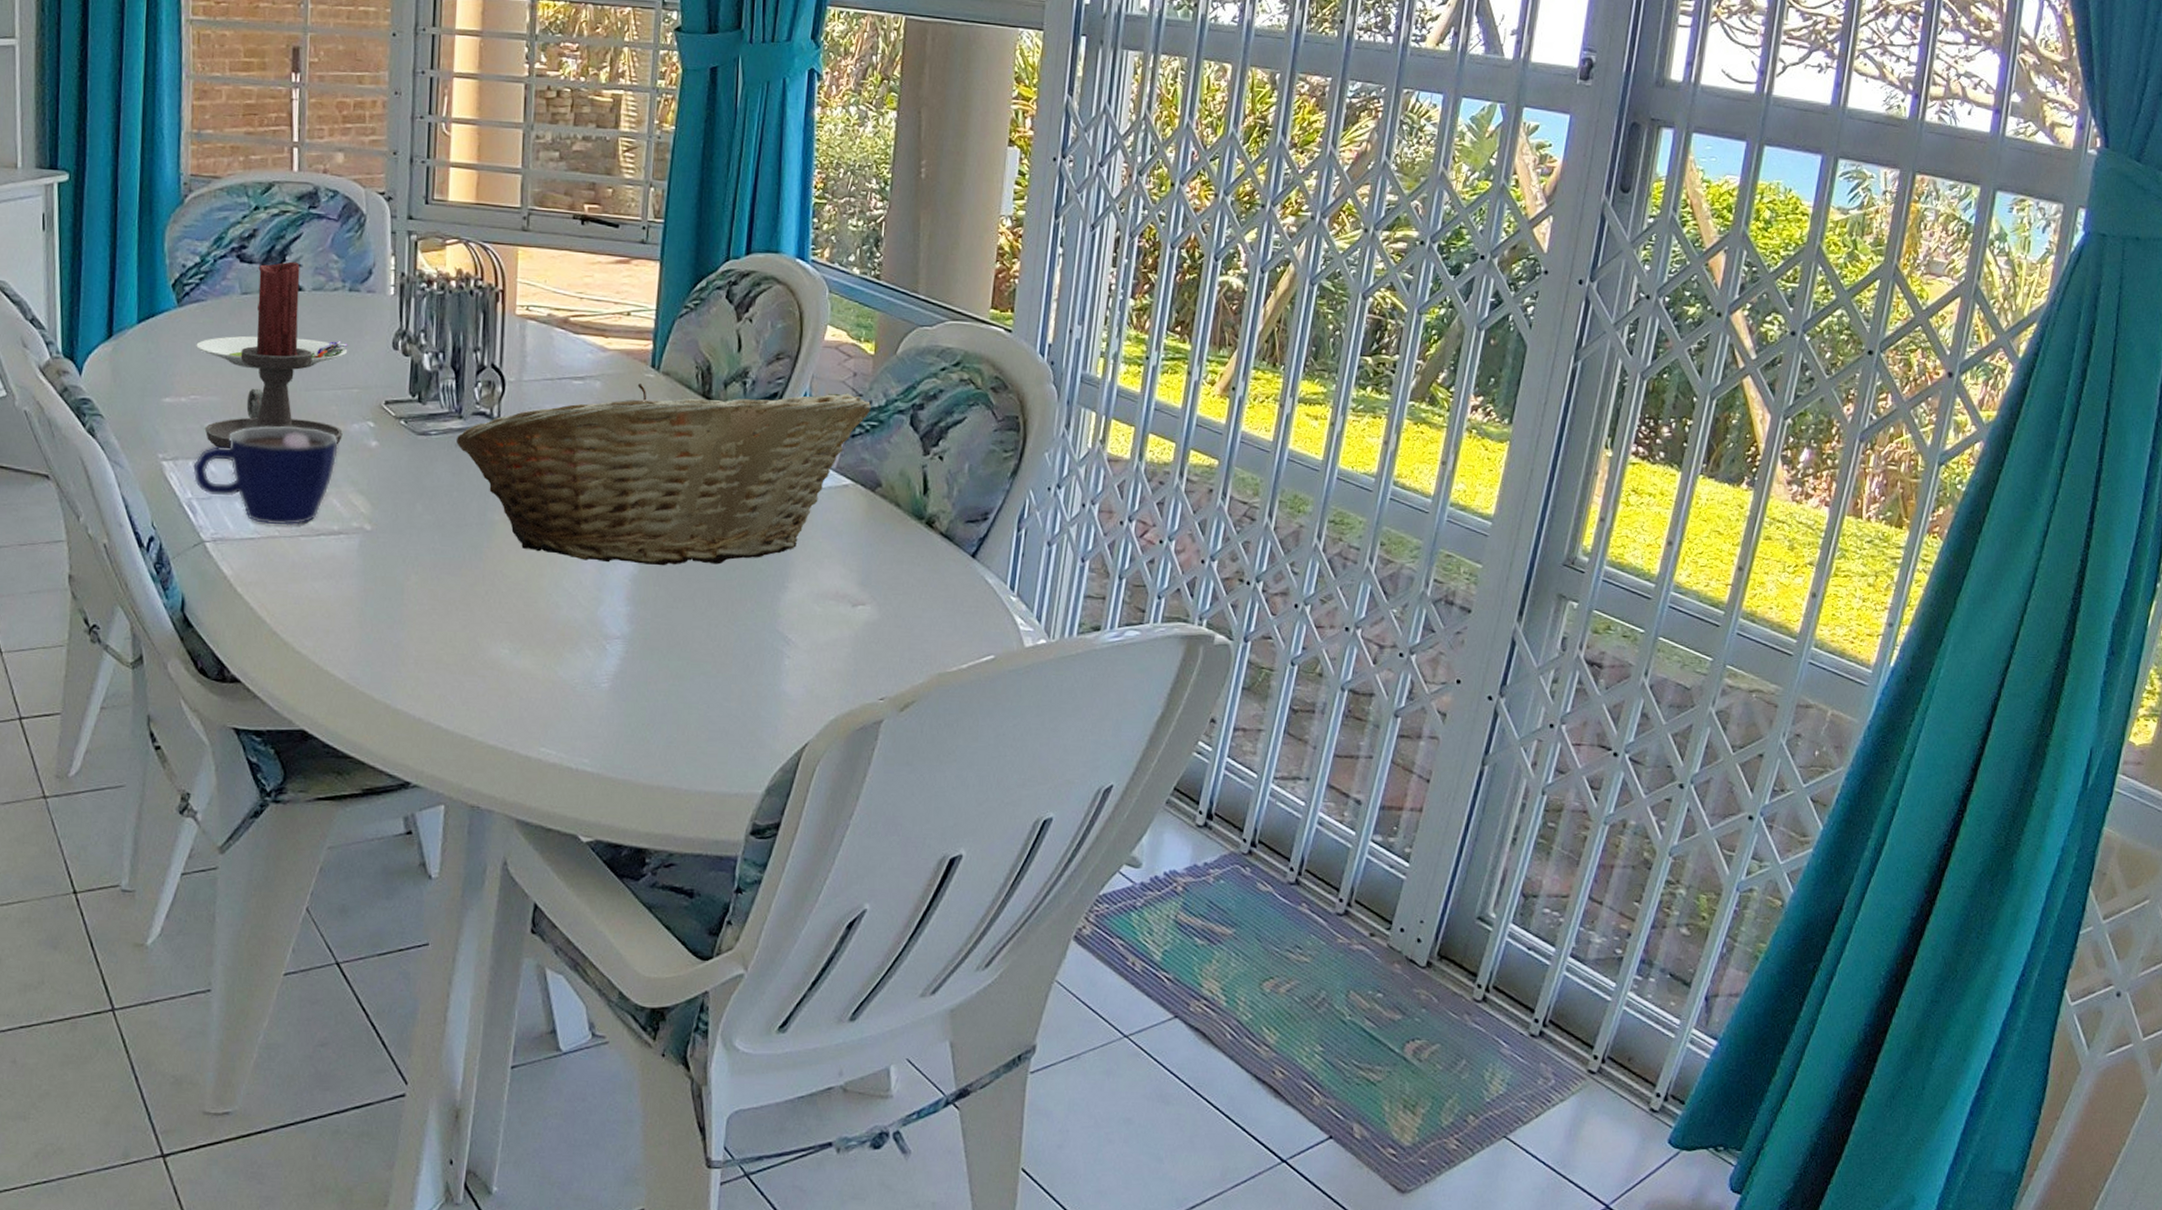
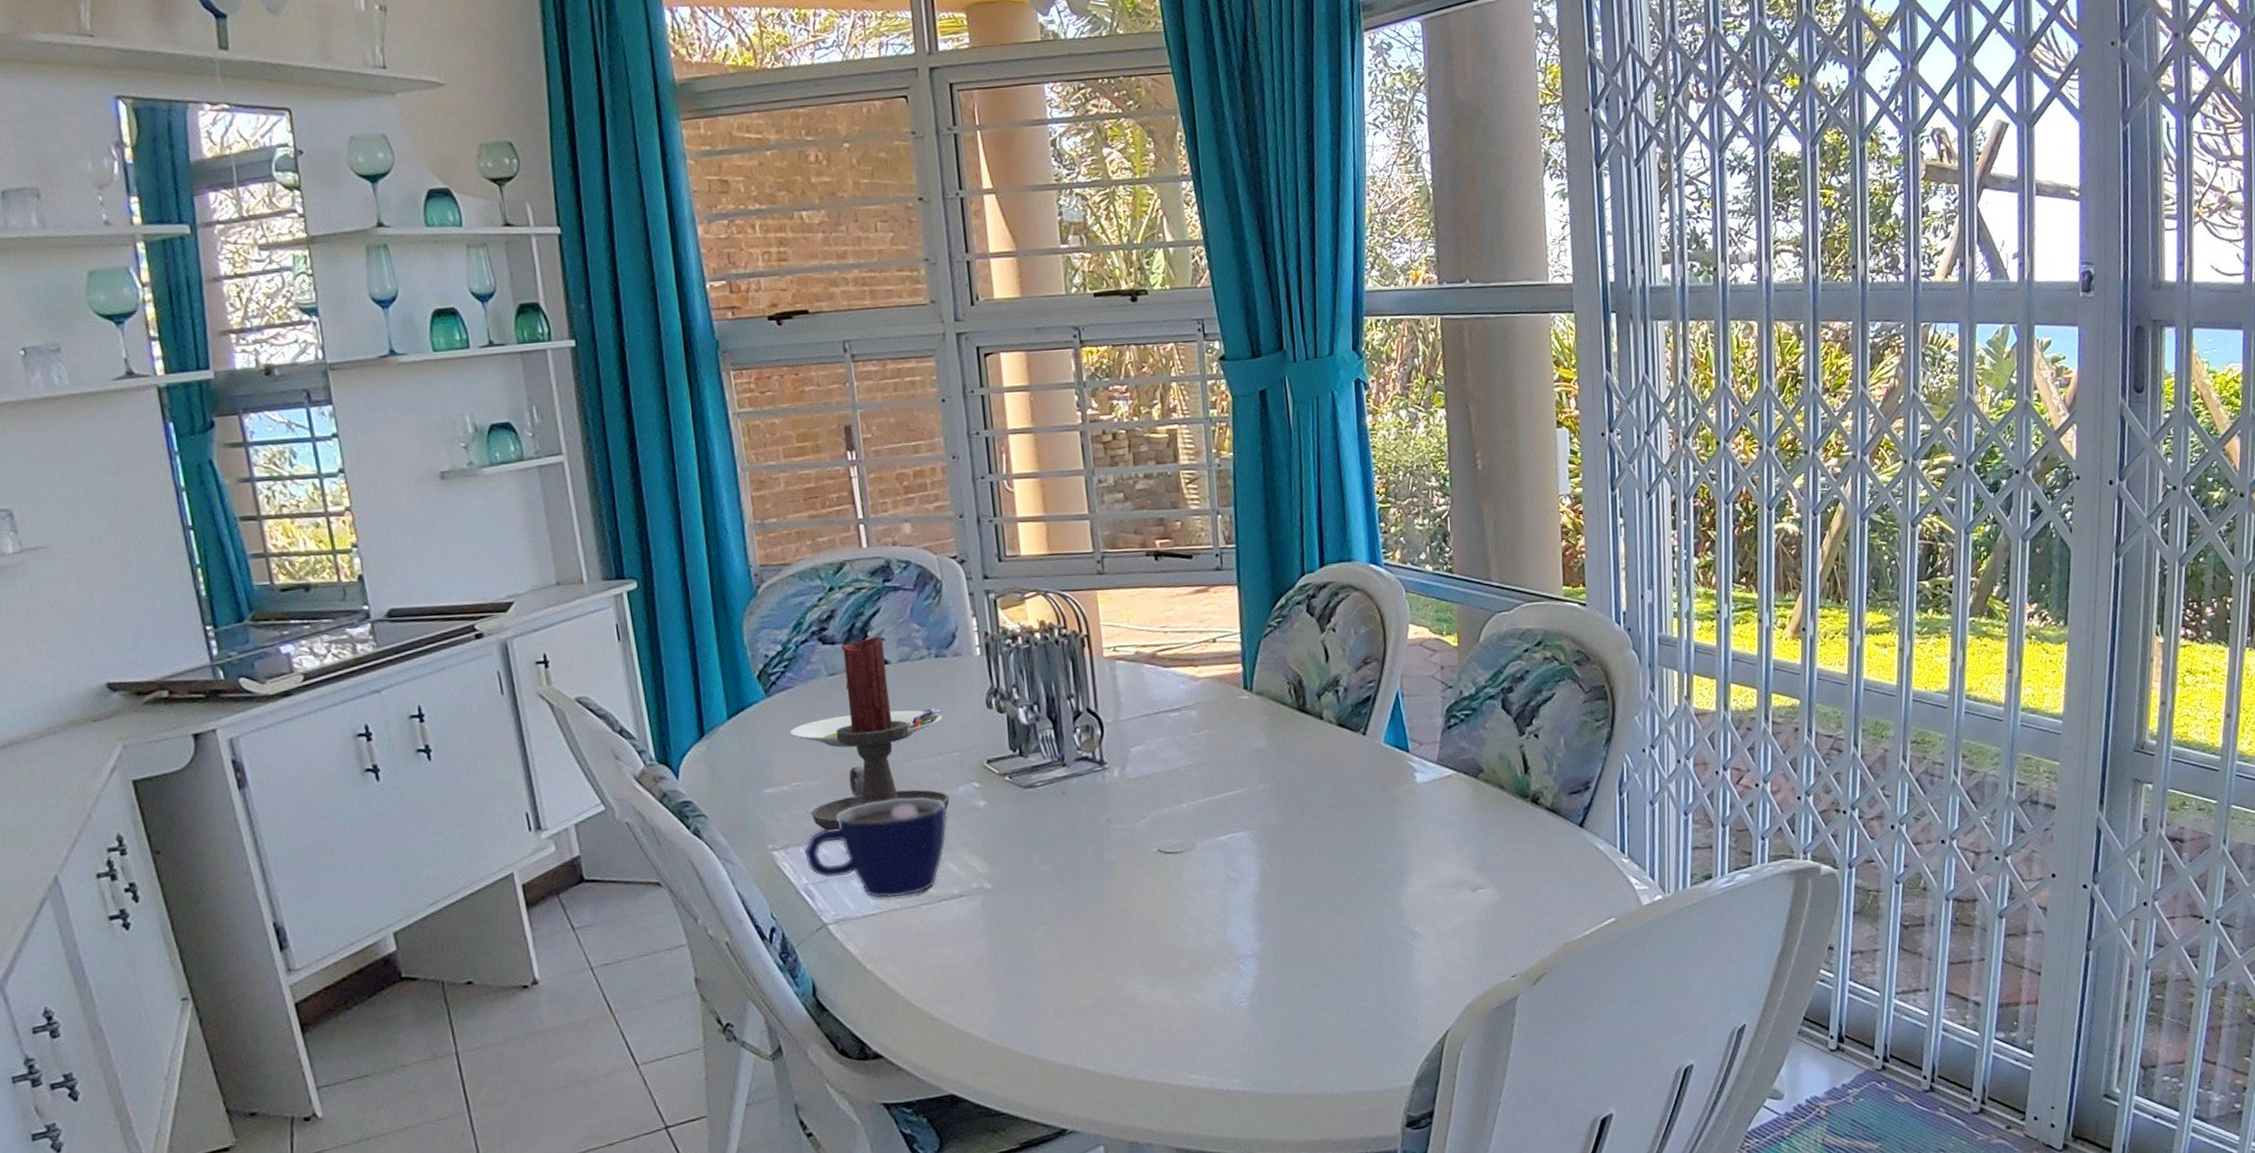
fruit basket: present [456,383,872,566] -> none [1063,686,1463,887]

